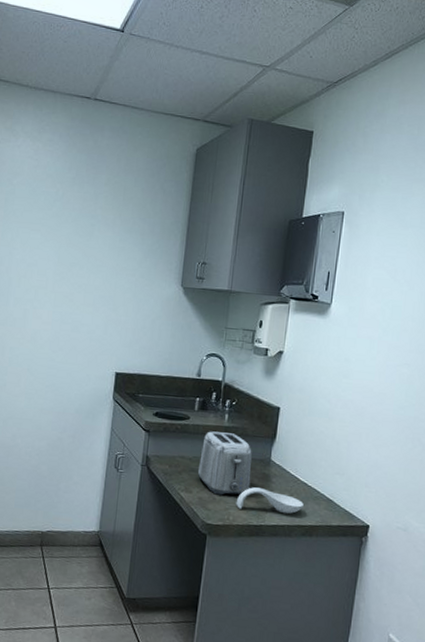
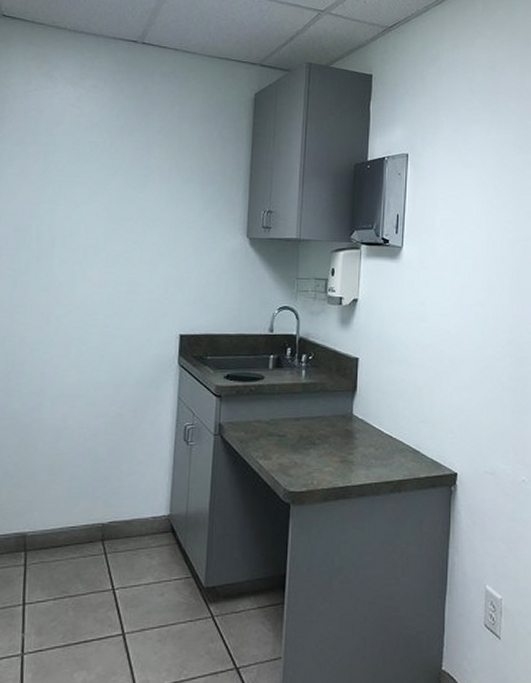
toaster: present [198,431,252,495] -> none [277,390,334,459]
spoon rest: present [235,487,304,515] -> none [319,446,390,471]

